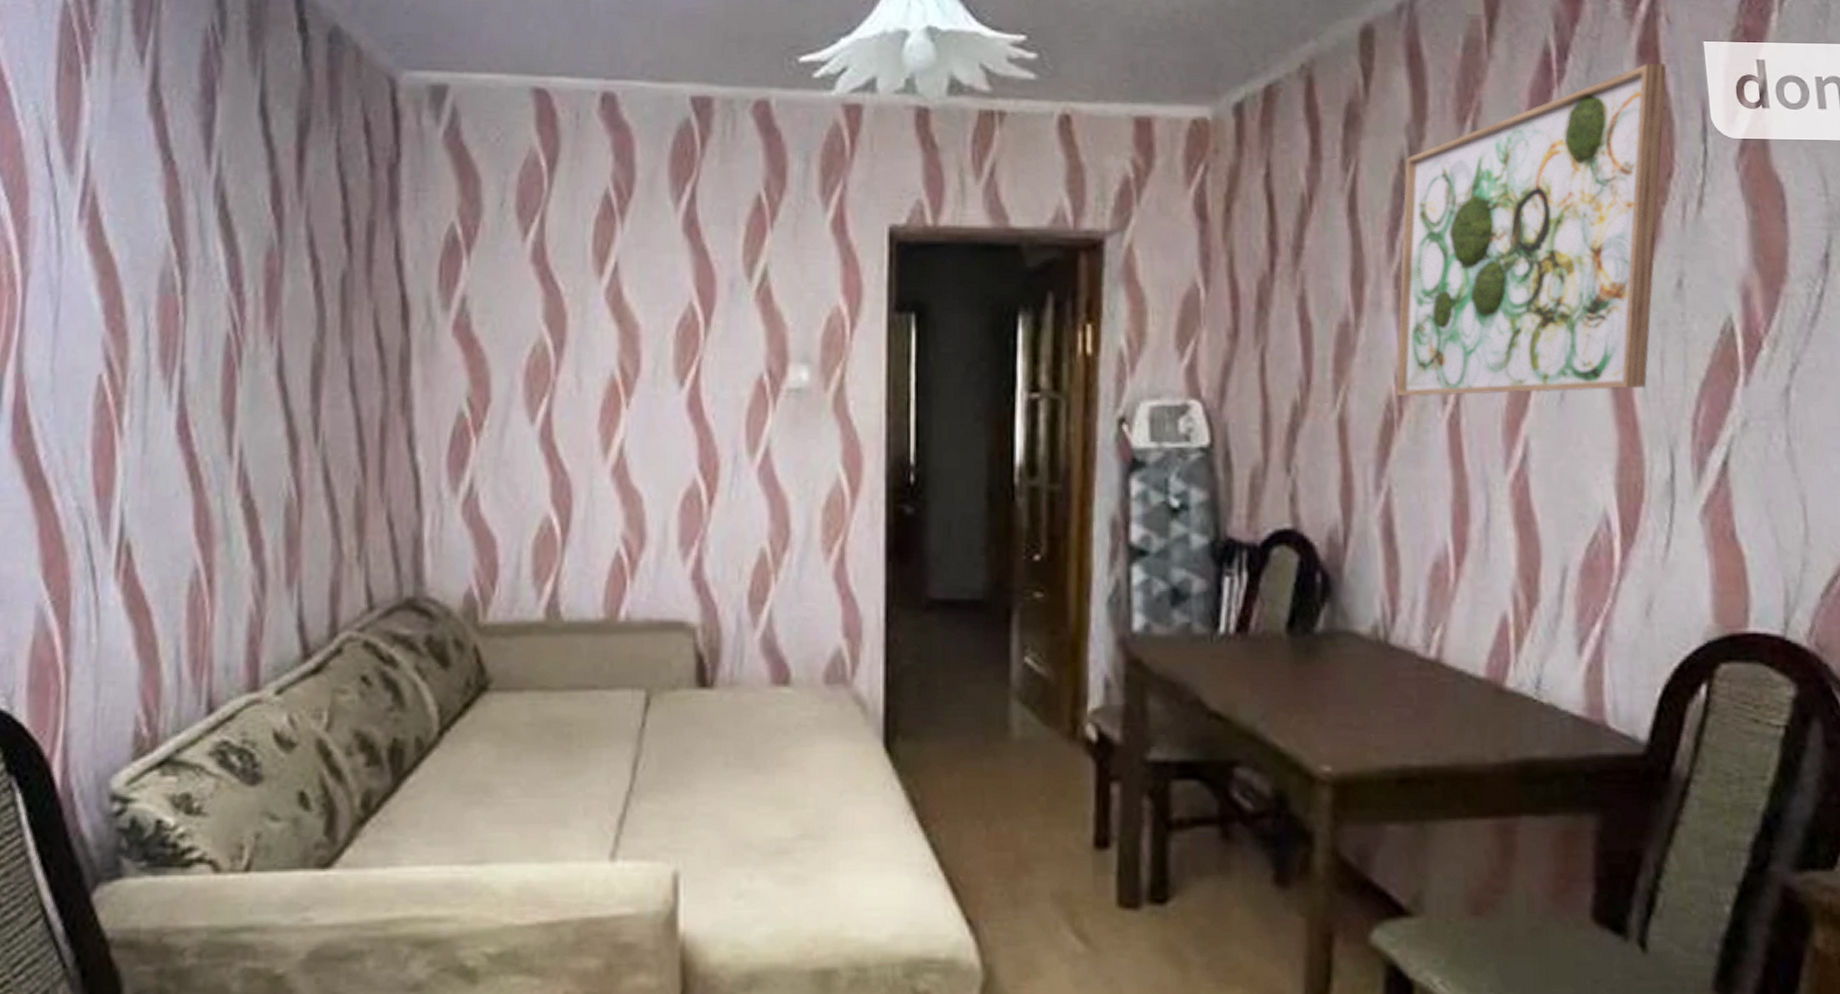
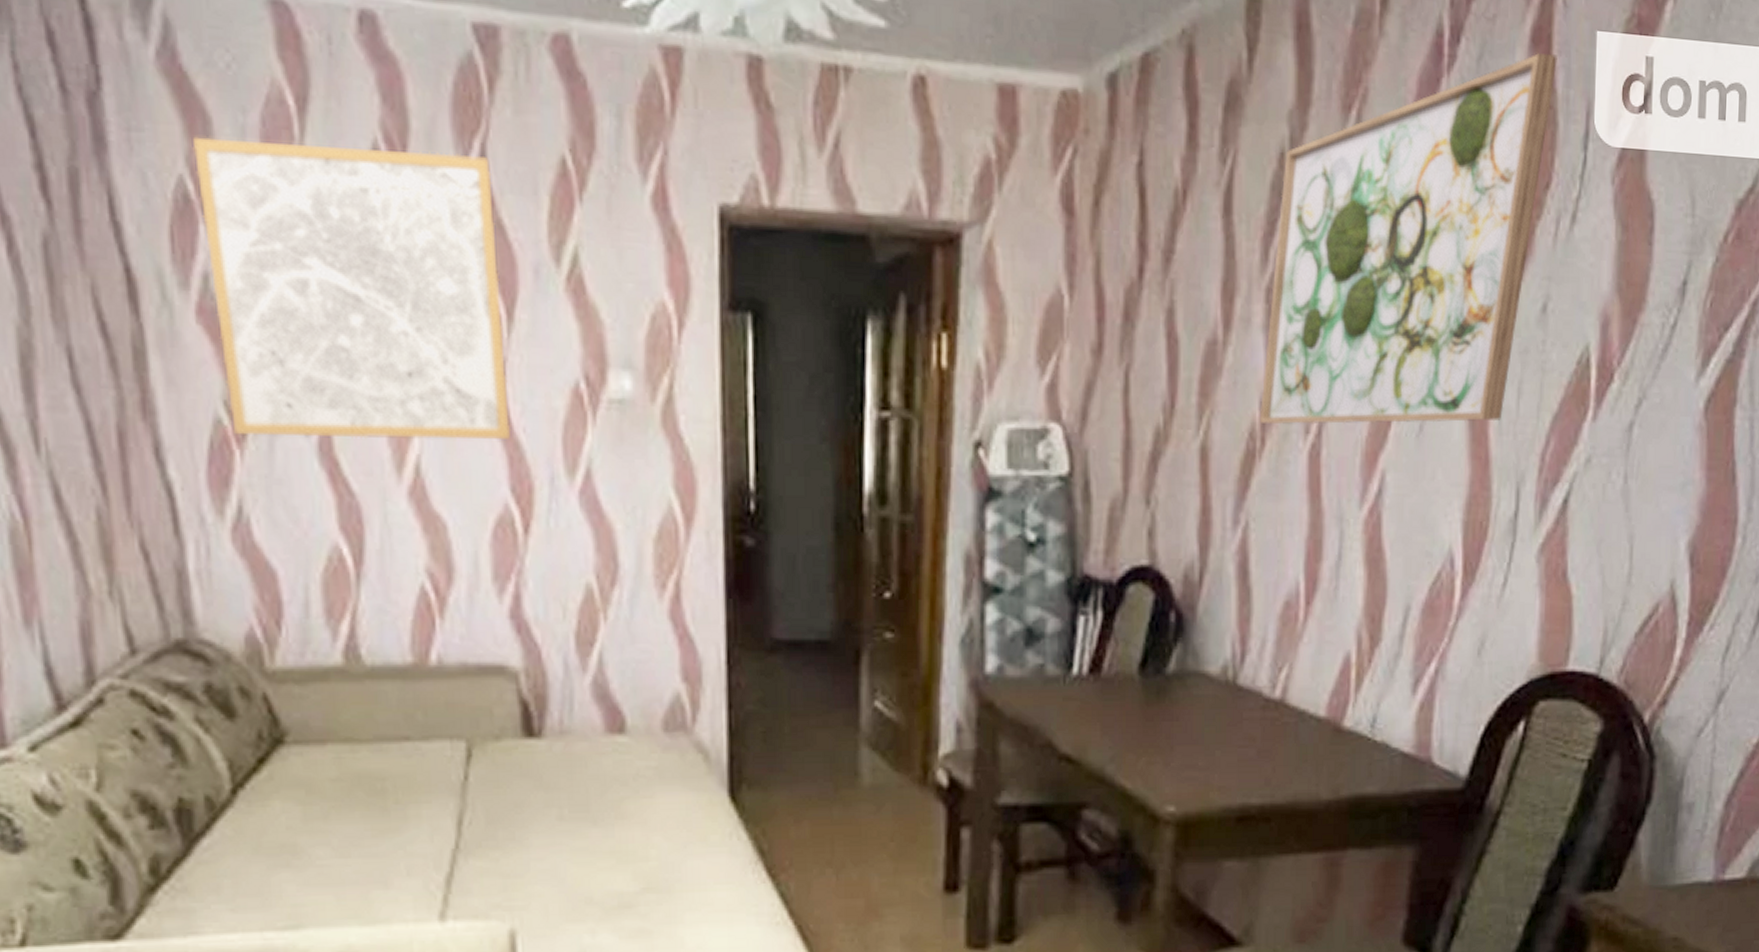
wall art: none [464,193,703,426] -> present [192,136,512,439]

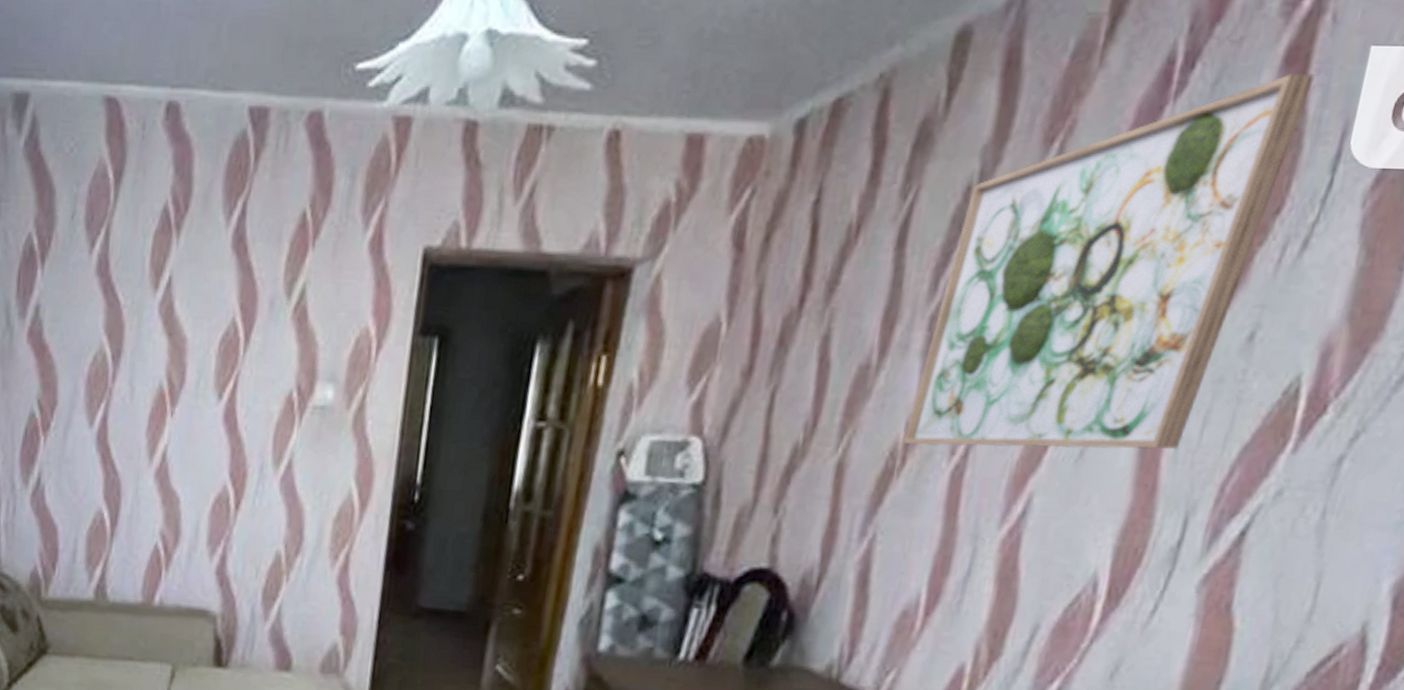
wall art: present [192,136,512,439] -> none [40,204,248,435]

